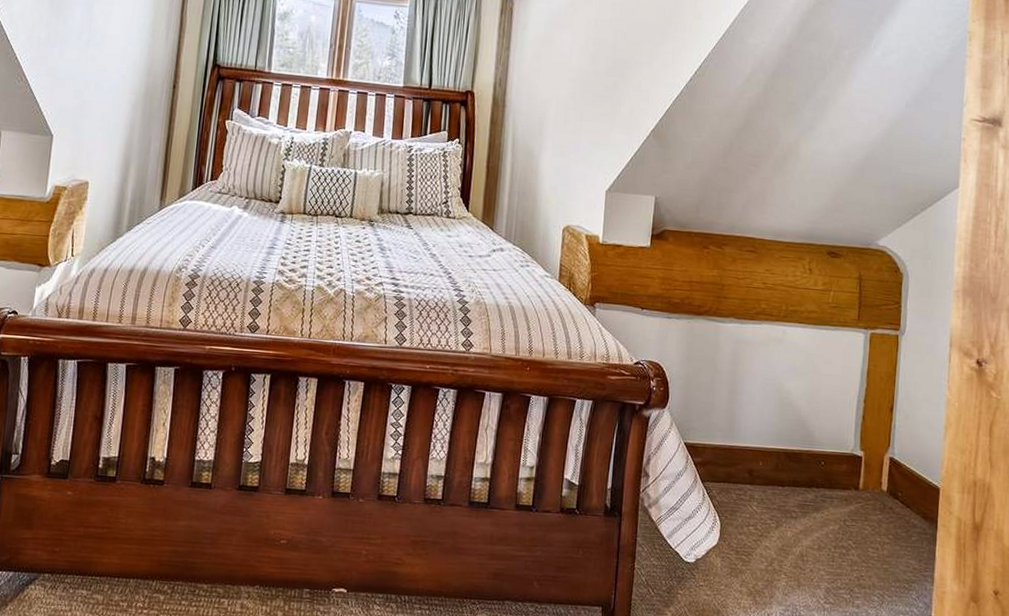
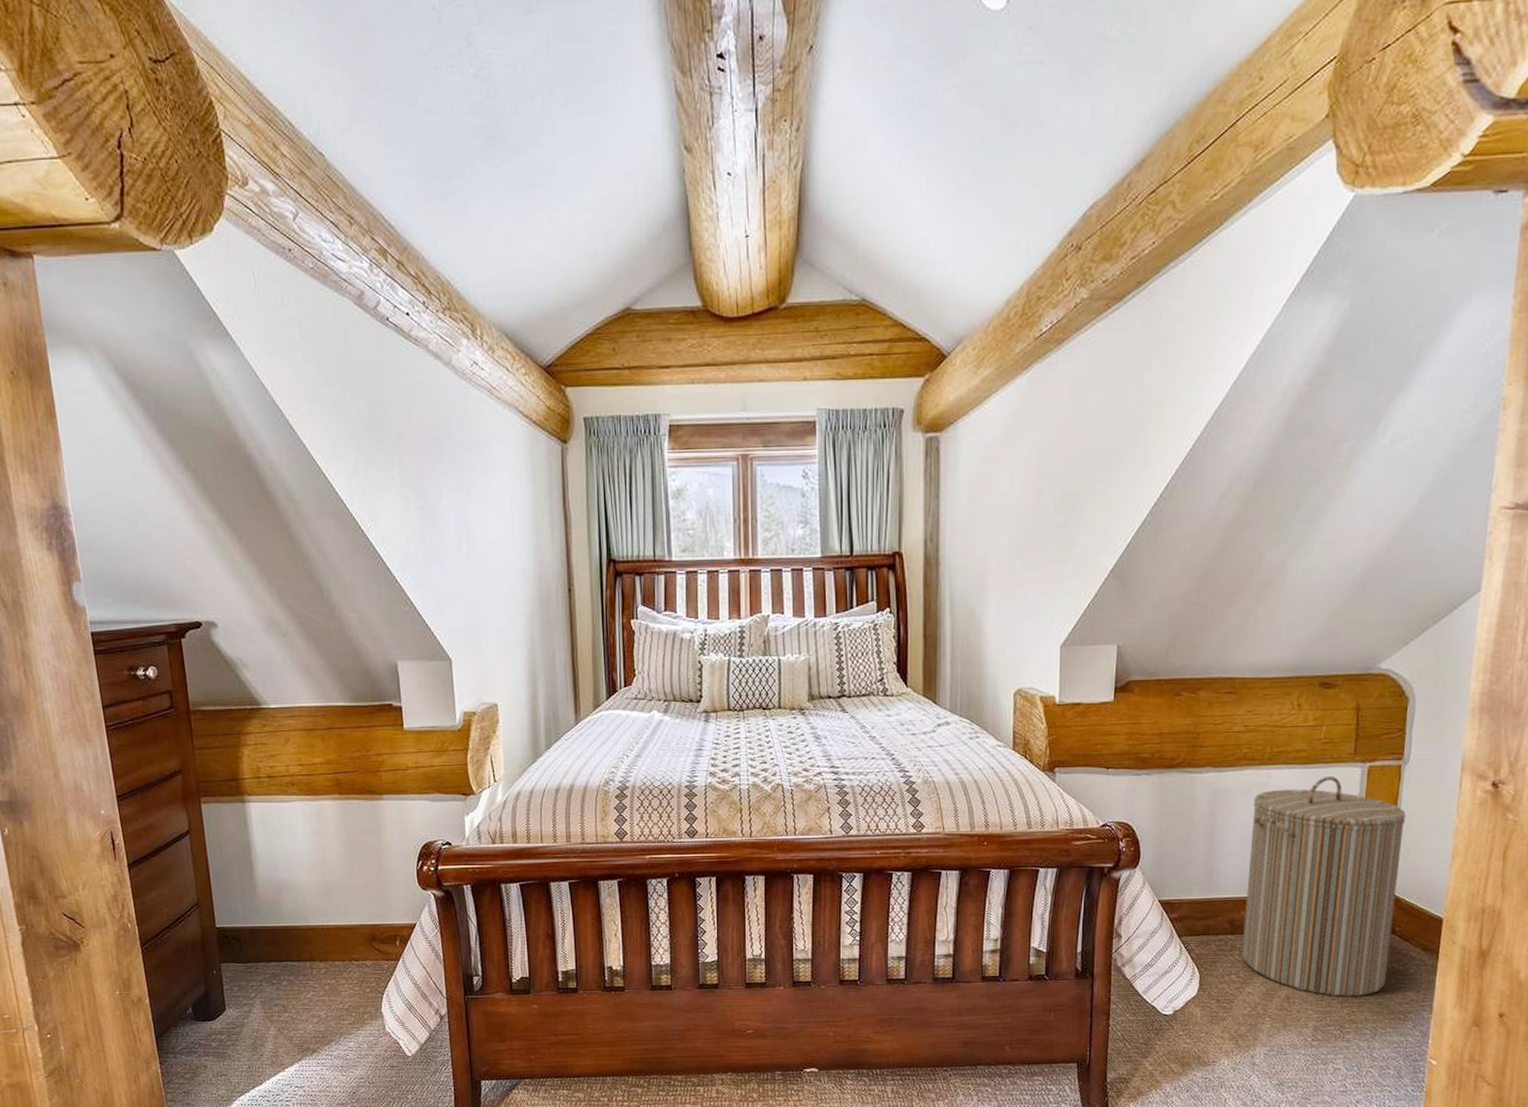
laundry hamper: none [759,338,905,560] -> present [1242,776,1407,997]

